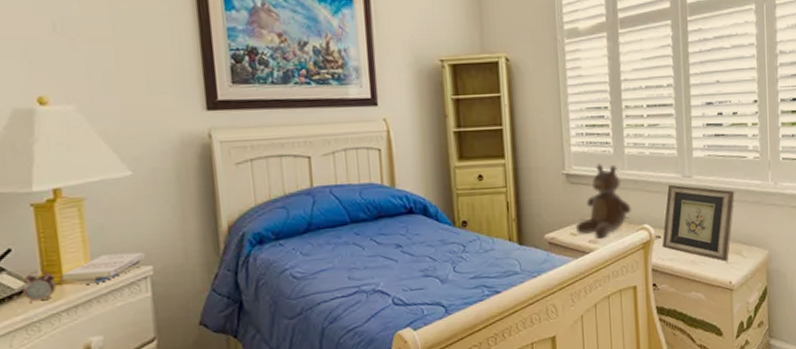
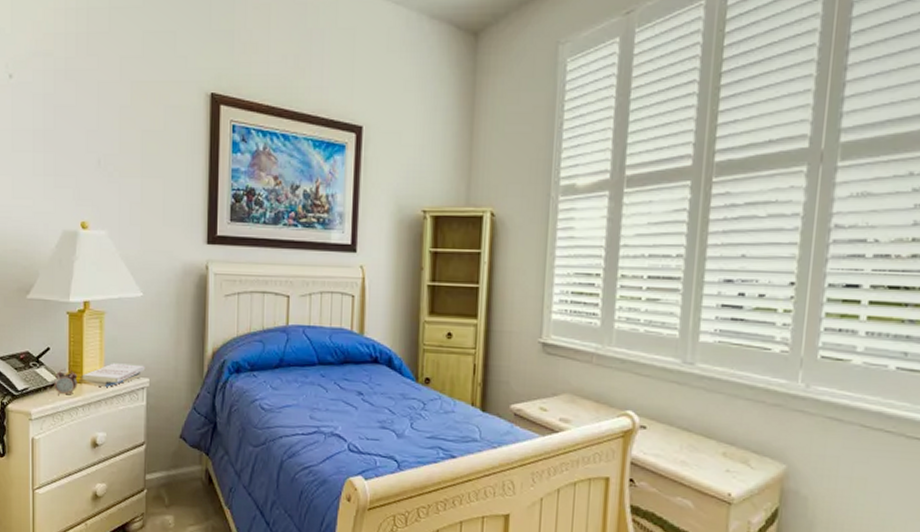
teddy bear: present [576,164,632,238] -> none [547,336,615,418]
picture frame: present [662,184,735,262] -> none [646,369,750,469]

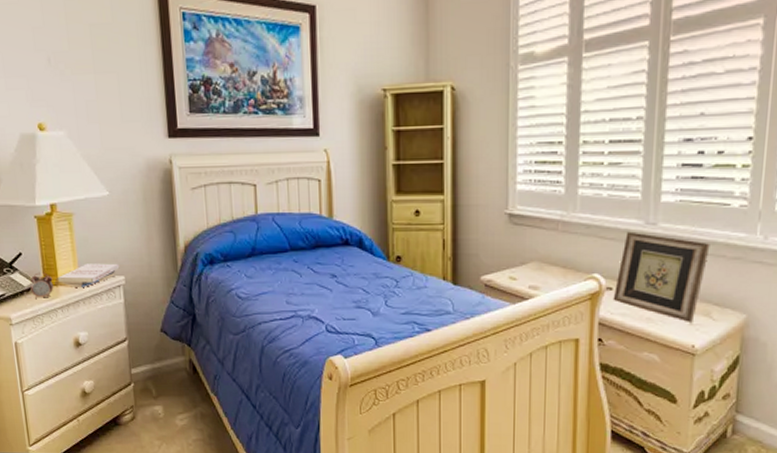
picture frame: none [646,369,750,469] -> present [613,231,710,322]

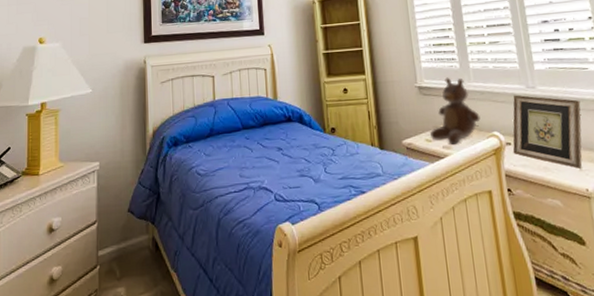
alarm clock: present [30,272,54,298] -> none [14,163,35,188]
books: present [54,263,120,289] -> none [36,151,96,176]
teddy bear: none [516,204,581,285] -> present [430,77,481,144]

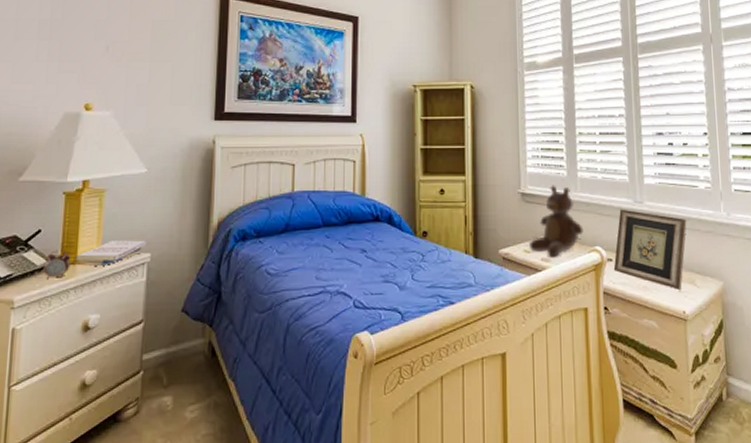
alarm clock: none [14,163,35,188] -> present [43,250,71,278]
books: none [36,151,96,176] -> present [72,240,147,267]

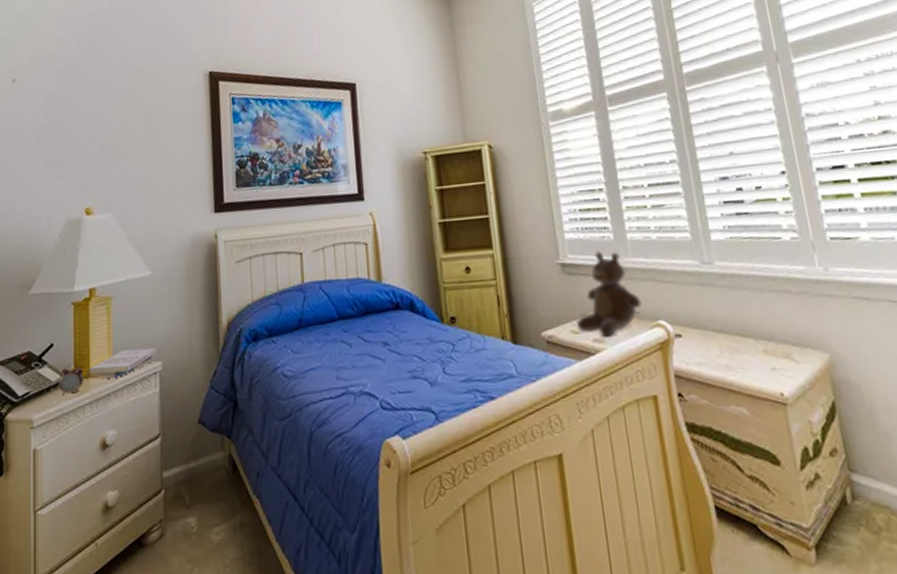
picture frame: present [613,209,687,290] -> none [683,272,775,367]

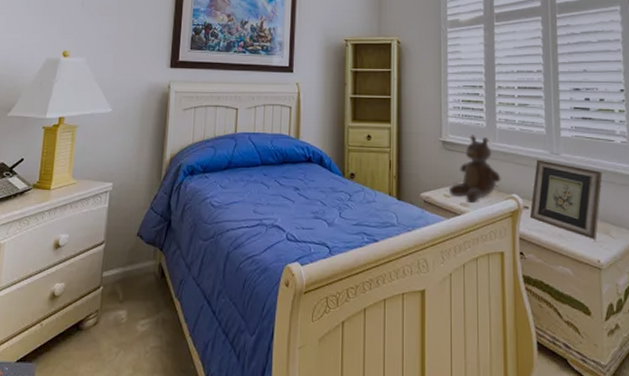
alarm clock: present [58,364,84,395] -> none [24,177,47,201]
books: present [85,347,157,380] -> none [48,170,110,193]
picture frame: none [683,272,775,367] -> present [529,159,603,239]

